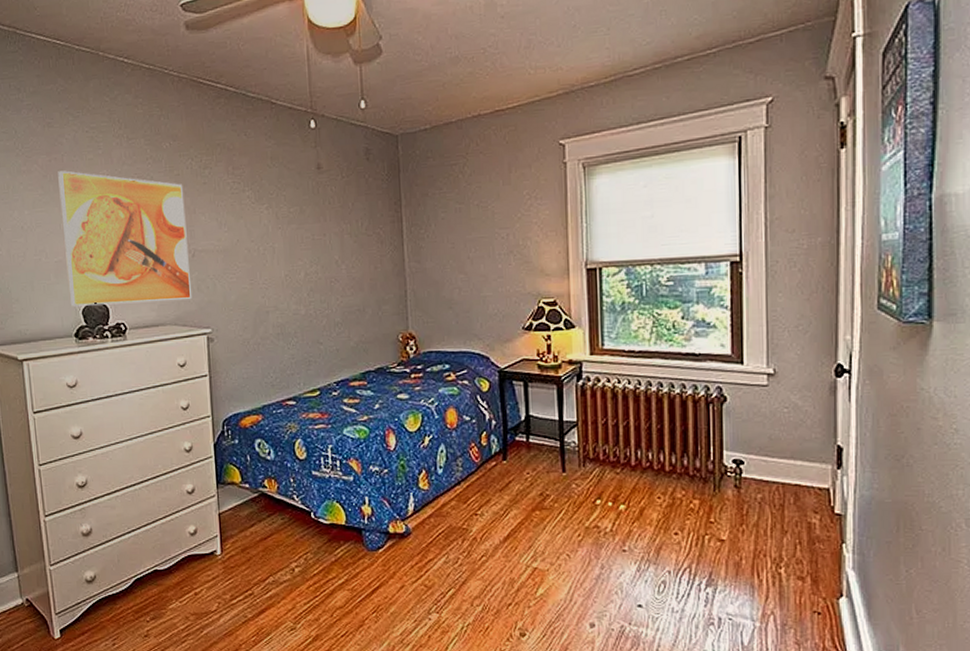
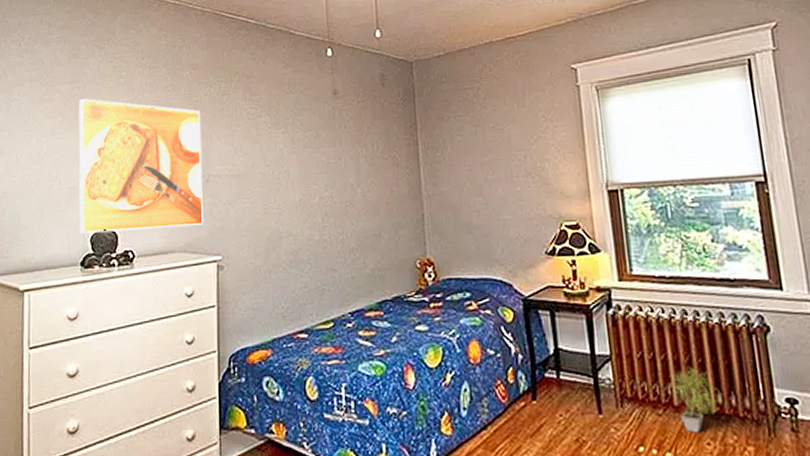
potted plant: none [628,432,676,489] -> present [668,367,723,433]

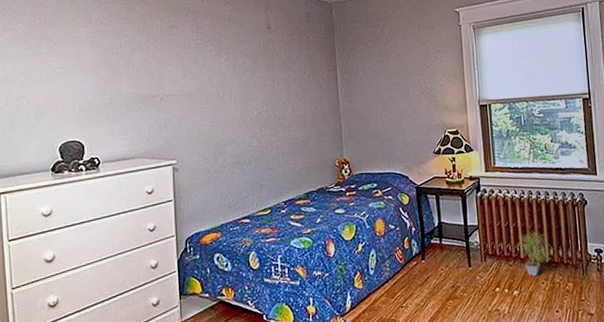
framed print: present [78,99,204,234] -> none [41,29,160,145]

